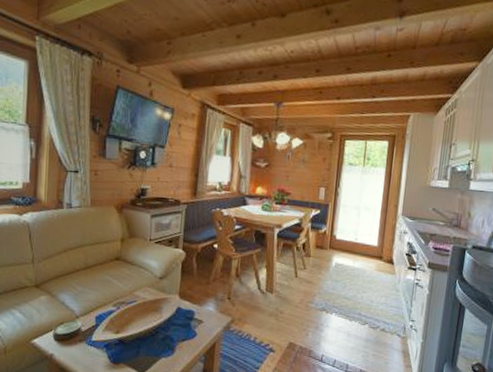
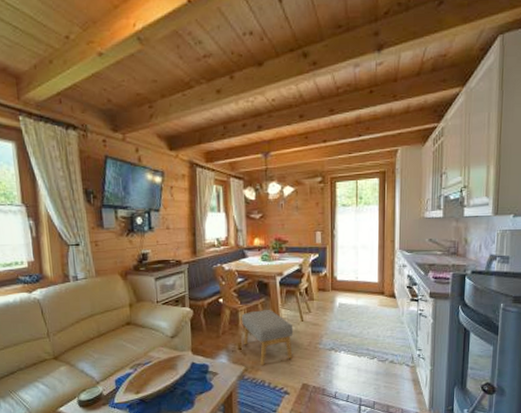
footstool: none [234,260,287,319] -> present [242,310,294,365]

